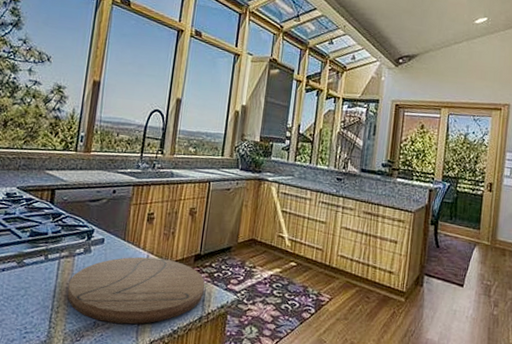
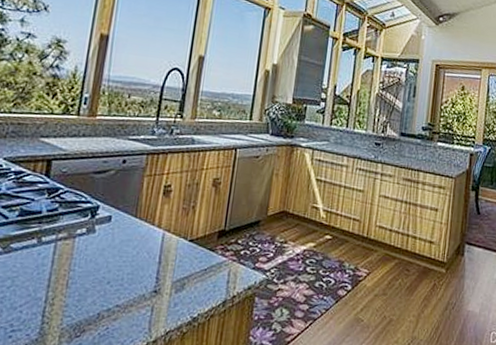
cutting board: present [67,256,205,324] -> none [64,235,230,314]

